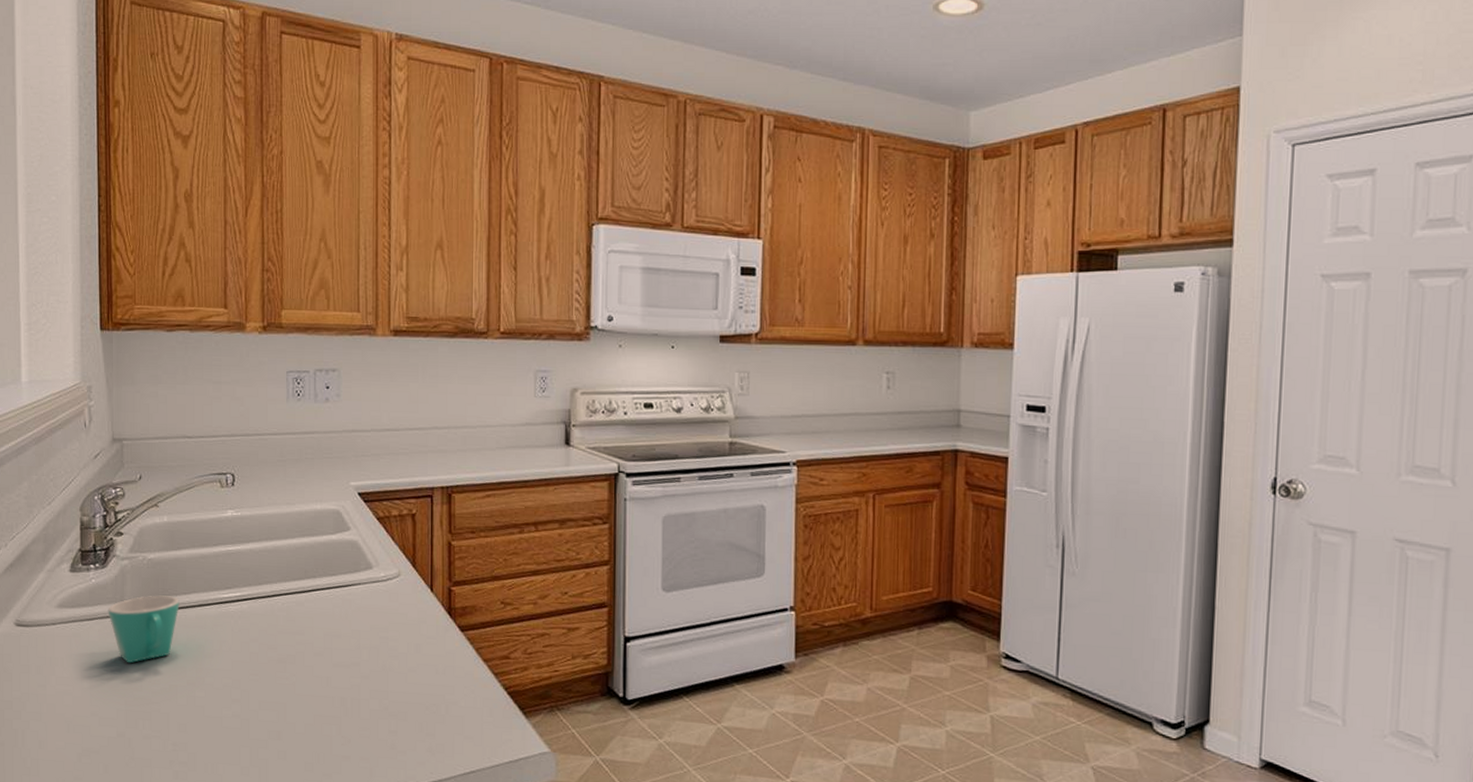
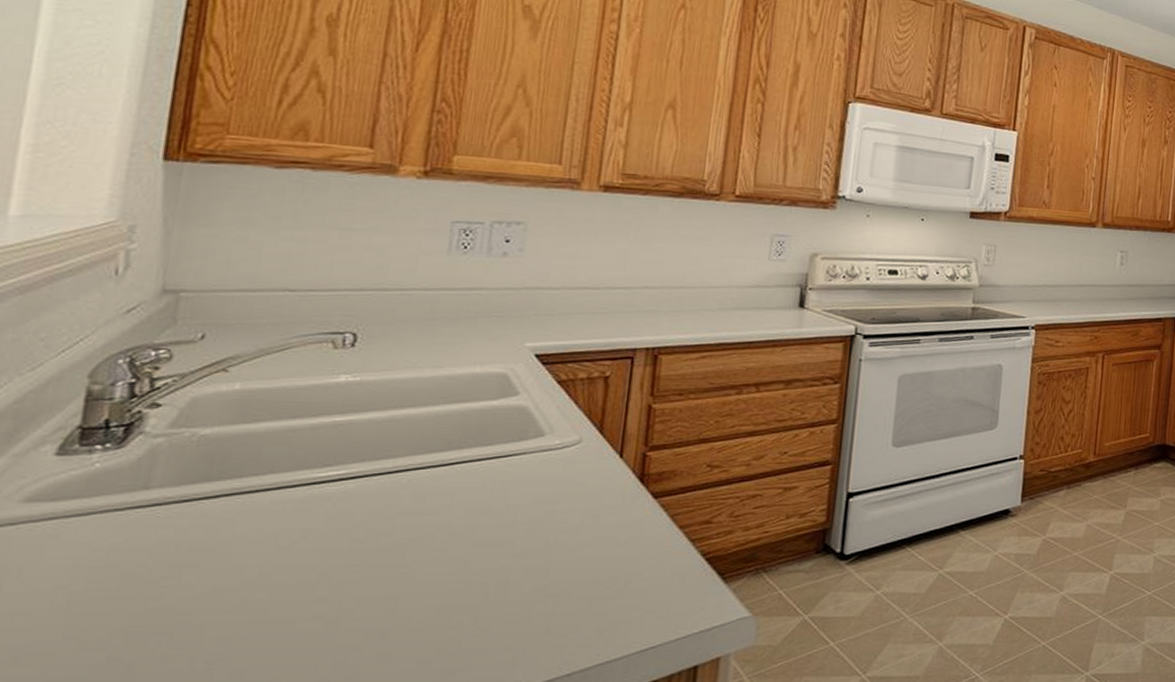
mug: present [108,595,180,664] -> none [117,479,246,567]

